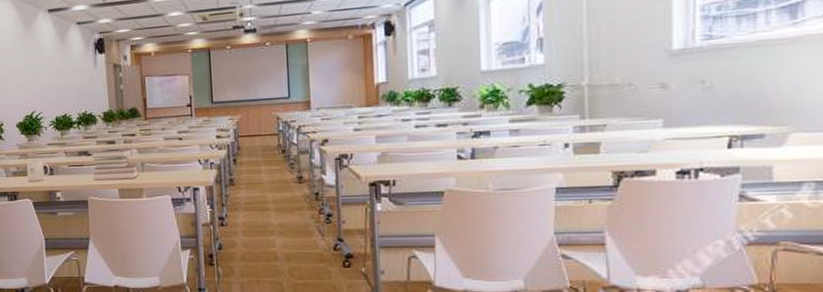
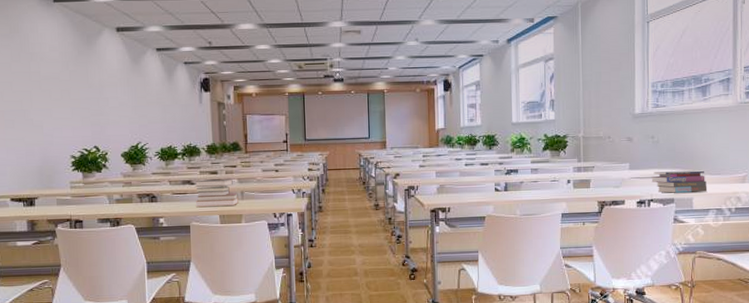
mug: present [26,161,50,181] -> none [130,189,154,208]
books: none [700,126,800,160] -> present [651,170,708,193]

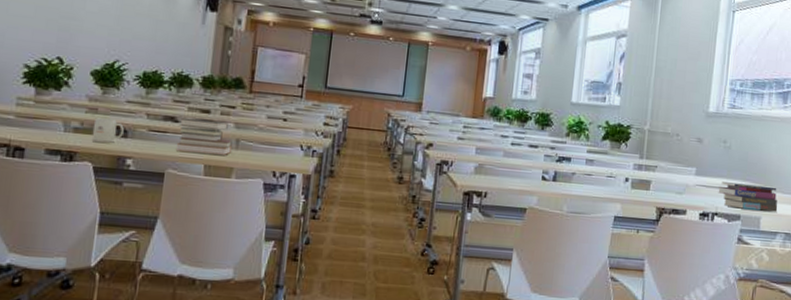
mug: none [130,189,154,208] -> present [91,117,124,143]

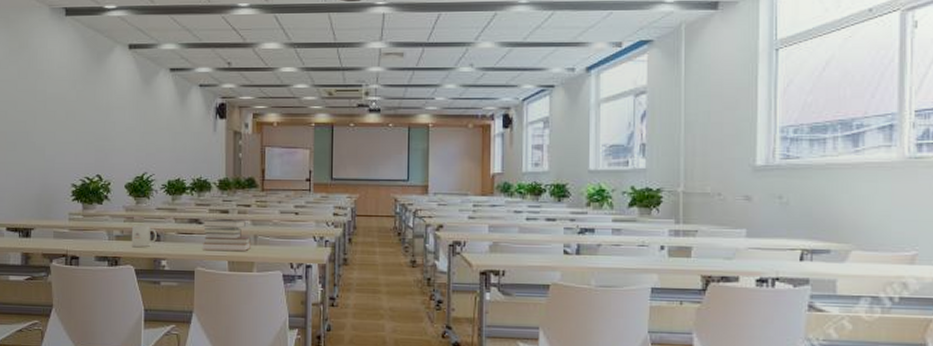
books: present [718,182,778,212] -> none [777,242,858,273]

